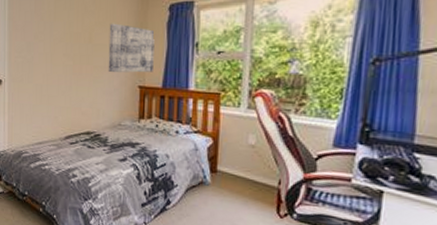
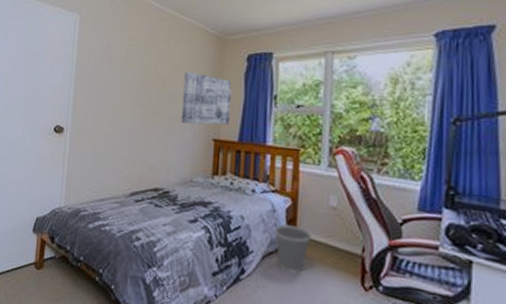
wastebasket: none [196,161,231,204] -> present [274,224,312,274]

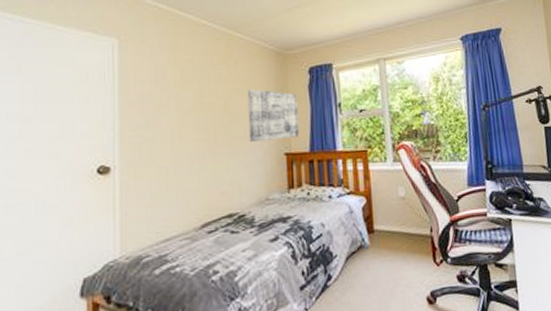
wastebasket: present [274,224,312,274] -> none [353,221,388,268]

